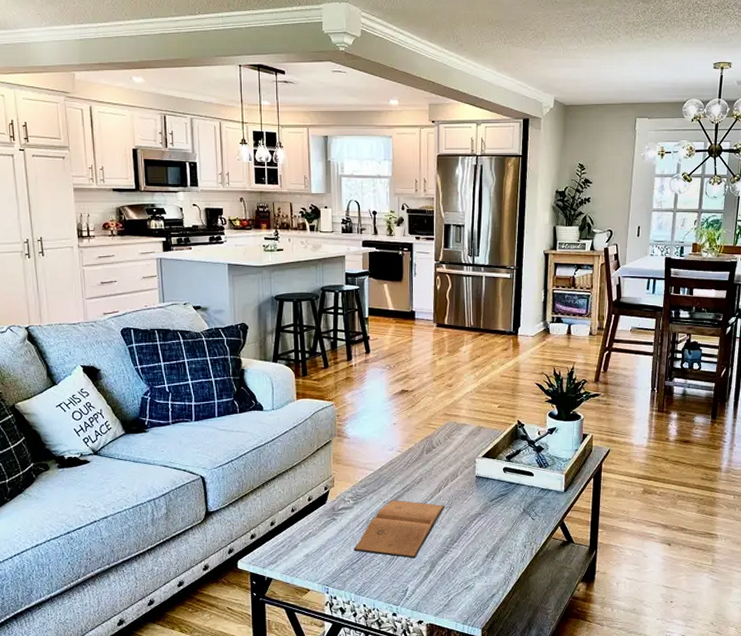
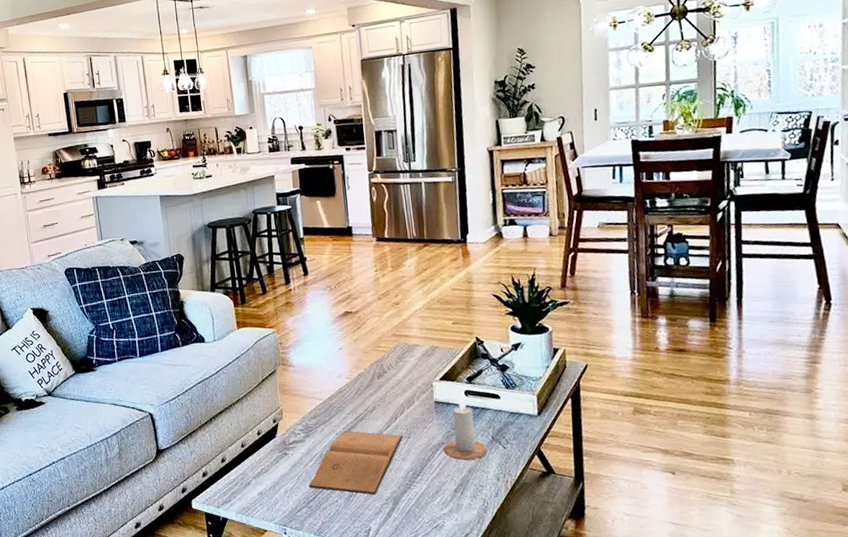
candle: none [480,469,518,530] -> present [443,392,487,461]

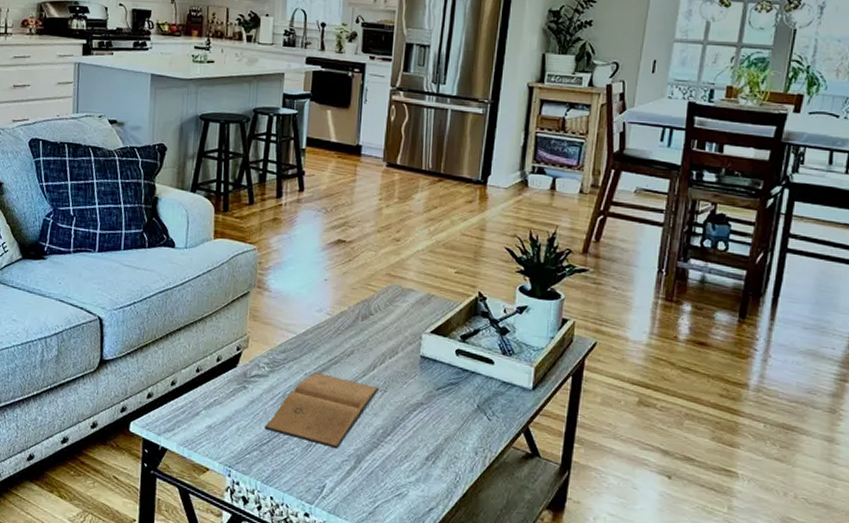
candle: present [443,392,487,461] -> none [421,350,470,428]

